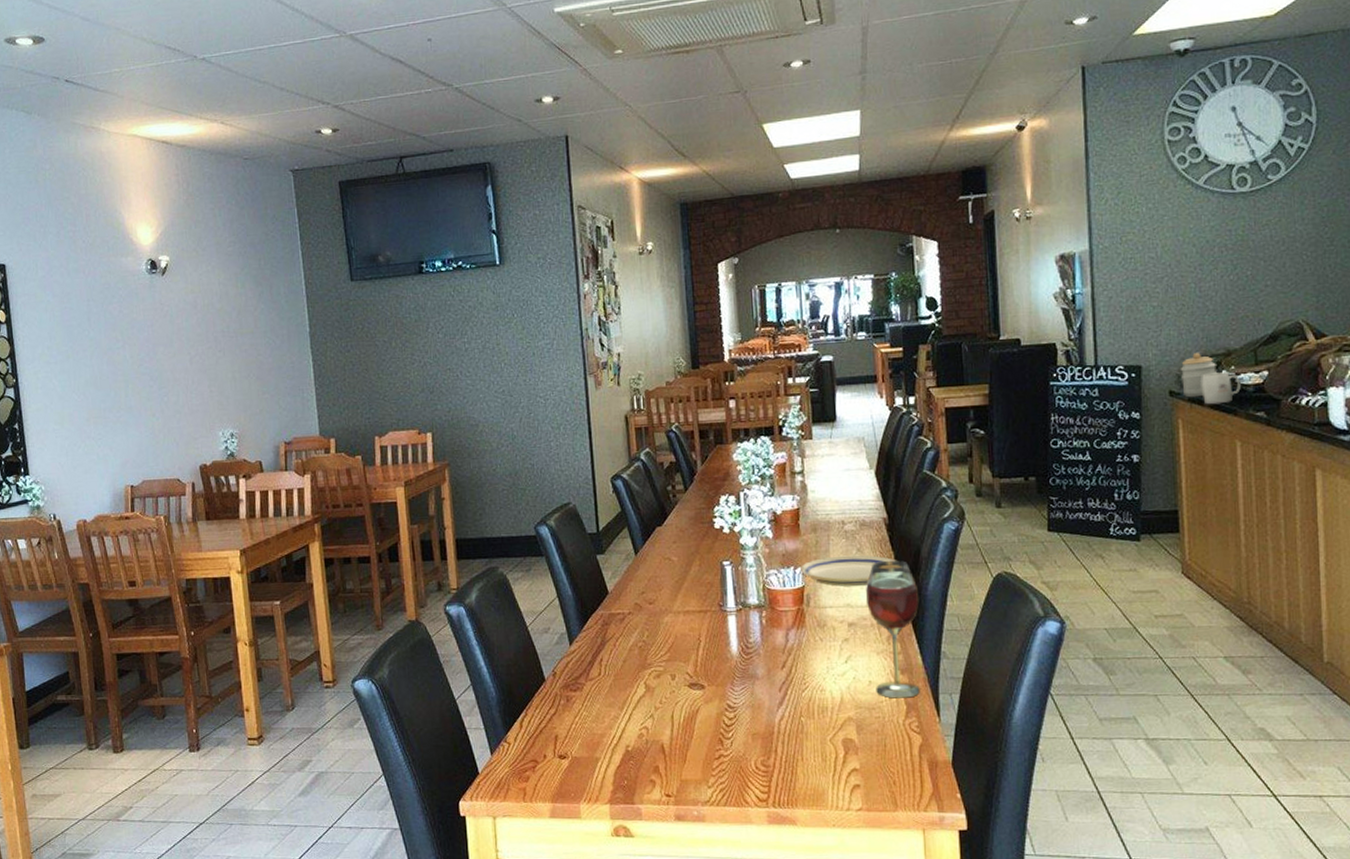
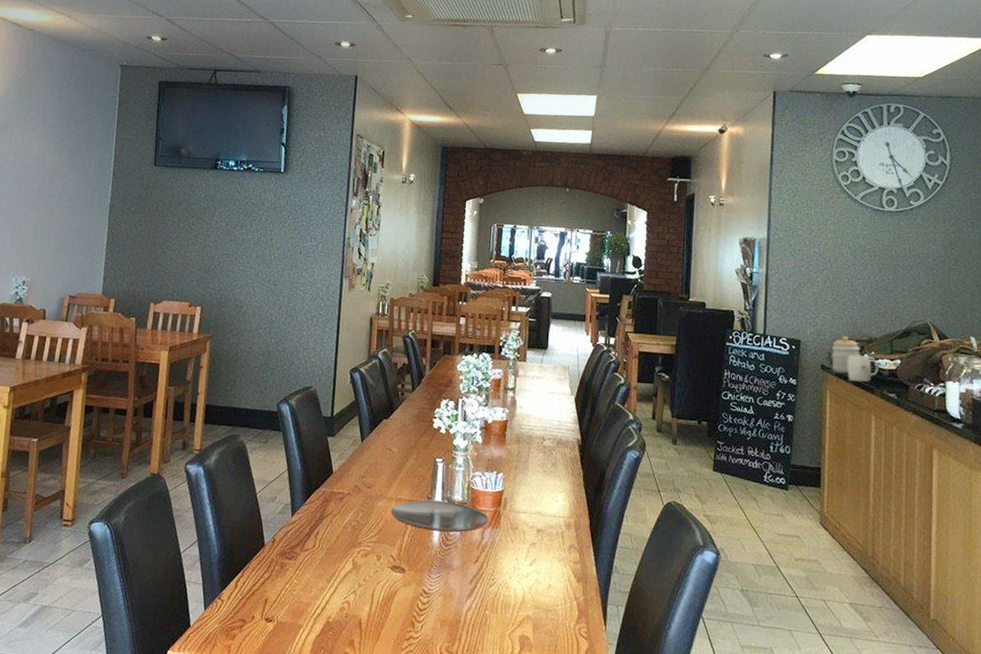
plate: none [679,606,793,641] -> present [390,500,490,533]
plate: present [801,555,896,586] -> none [502,467,584,497]
wineglass: present [865,560,920,699] -> none [554,477,600,605]

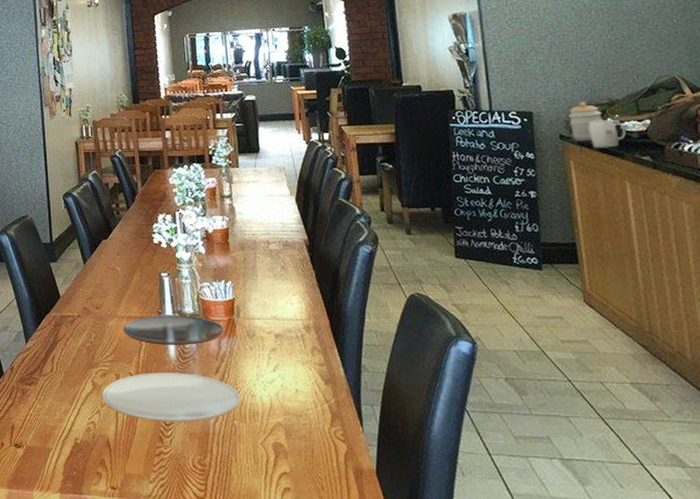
plate: none [360,556,496,609] -> present [101,373,241,422]

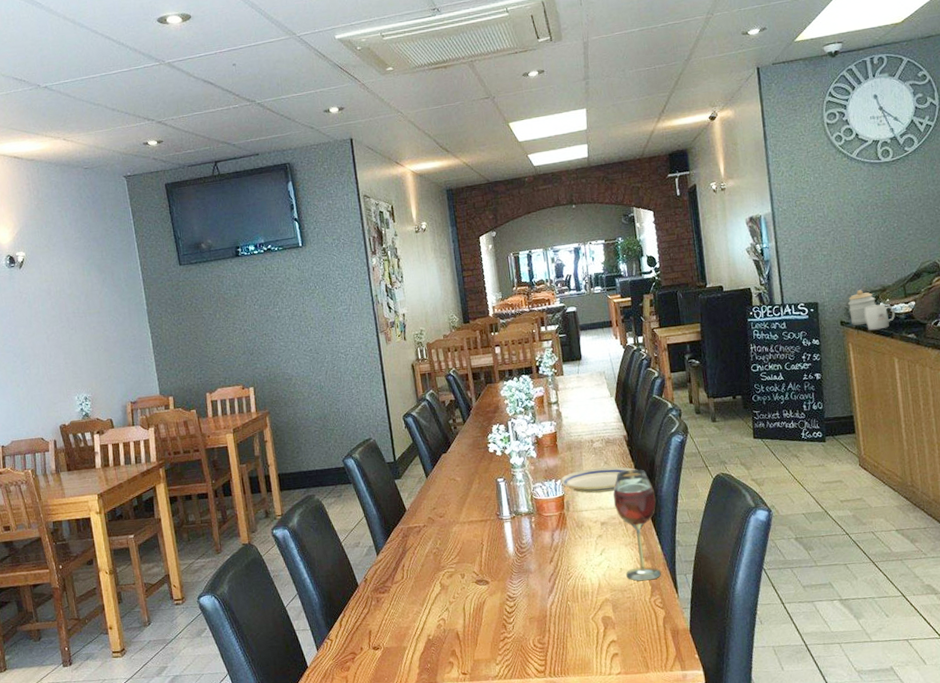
plate: present [101,373,241,422] -> none [449,565,573,612]
plate: present [122,315,225,345] -> none [465,514,557,544]
plate: none [231,272,317,300] -> present [560,466,636,493]
wineglass: none [289,278,343,407] -> present [613,469,661,581]

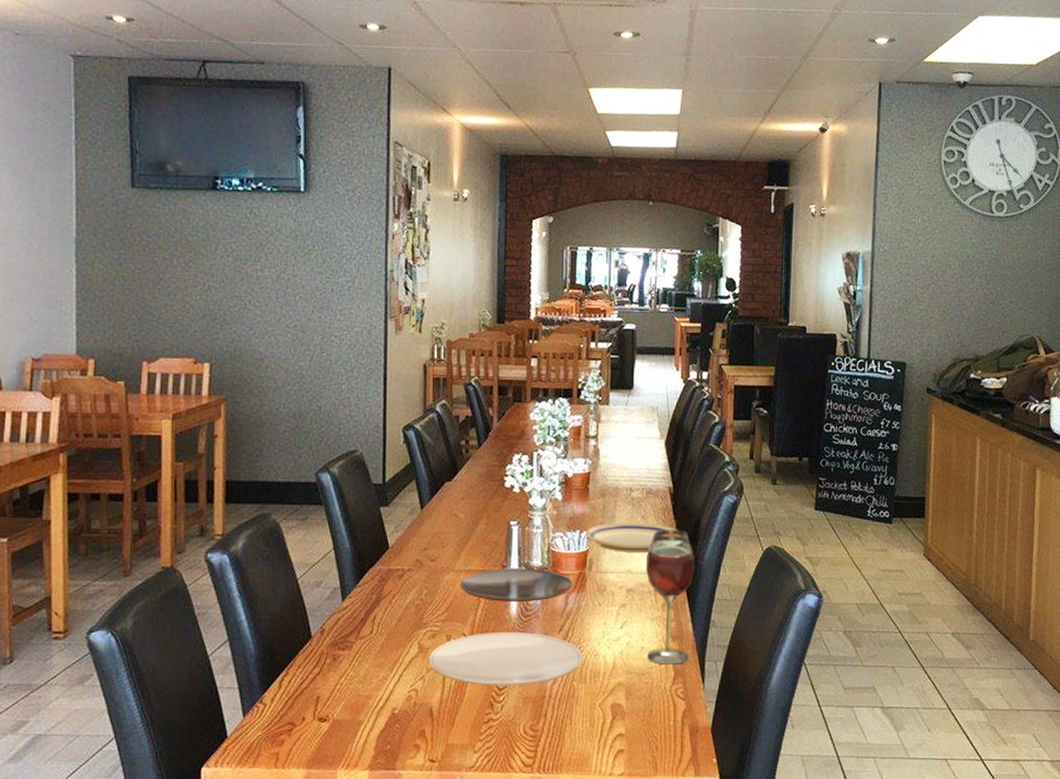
plate: none [449,565,573,612] -> present [428,632,583,686]
plate: none [465,514,557,544] -> present [459,568,574,602]
jar: present [847,290,877,326] -> none [937,356,968,396]
mug: present [864,304,895,331] -> none [953,375,984,404]

